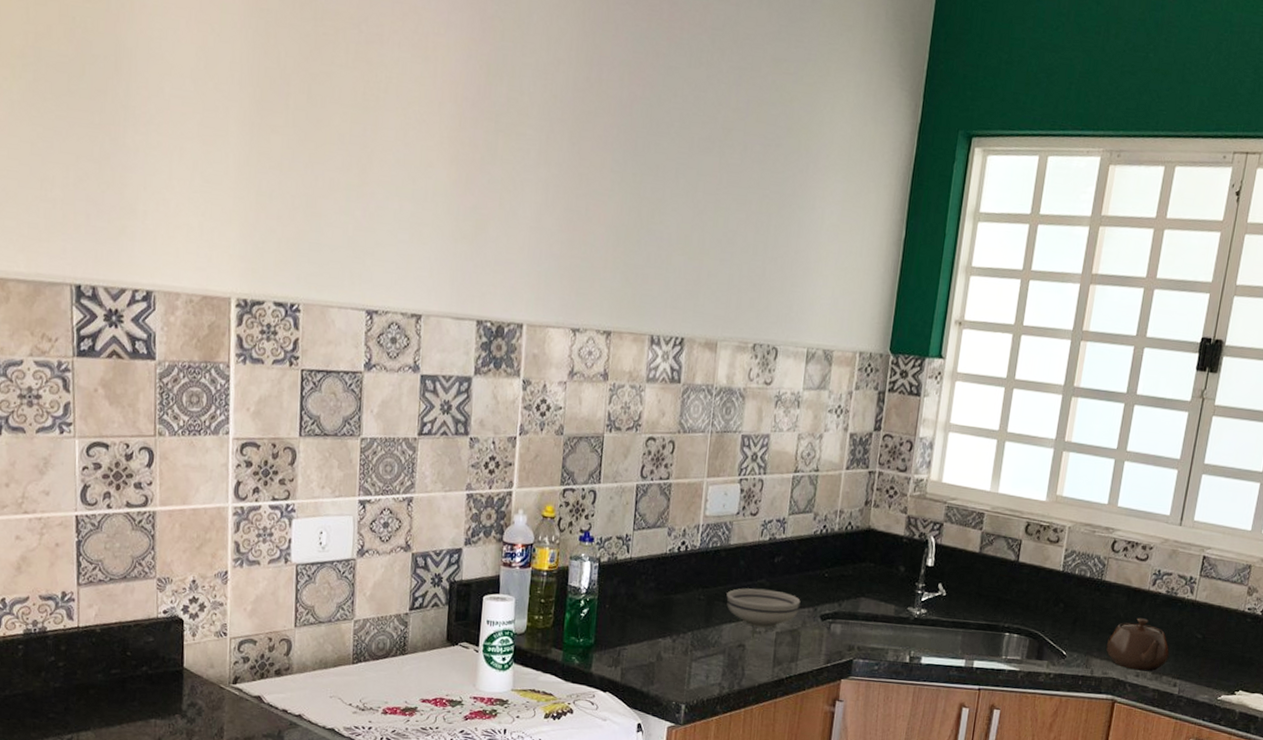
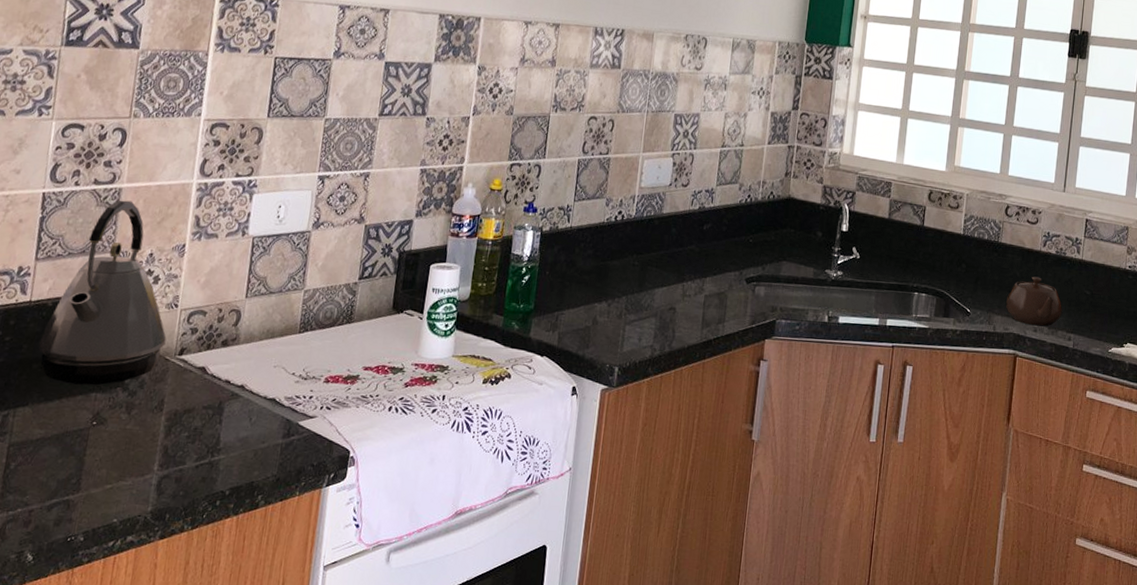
kettle: none [92,524,219,712] -> present [37,200,167,386]
bowl: present [726,588,801,628] -> none [658,254,728,291]

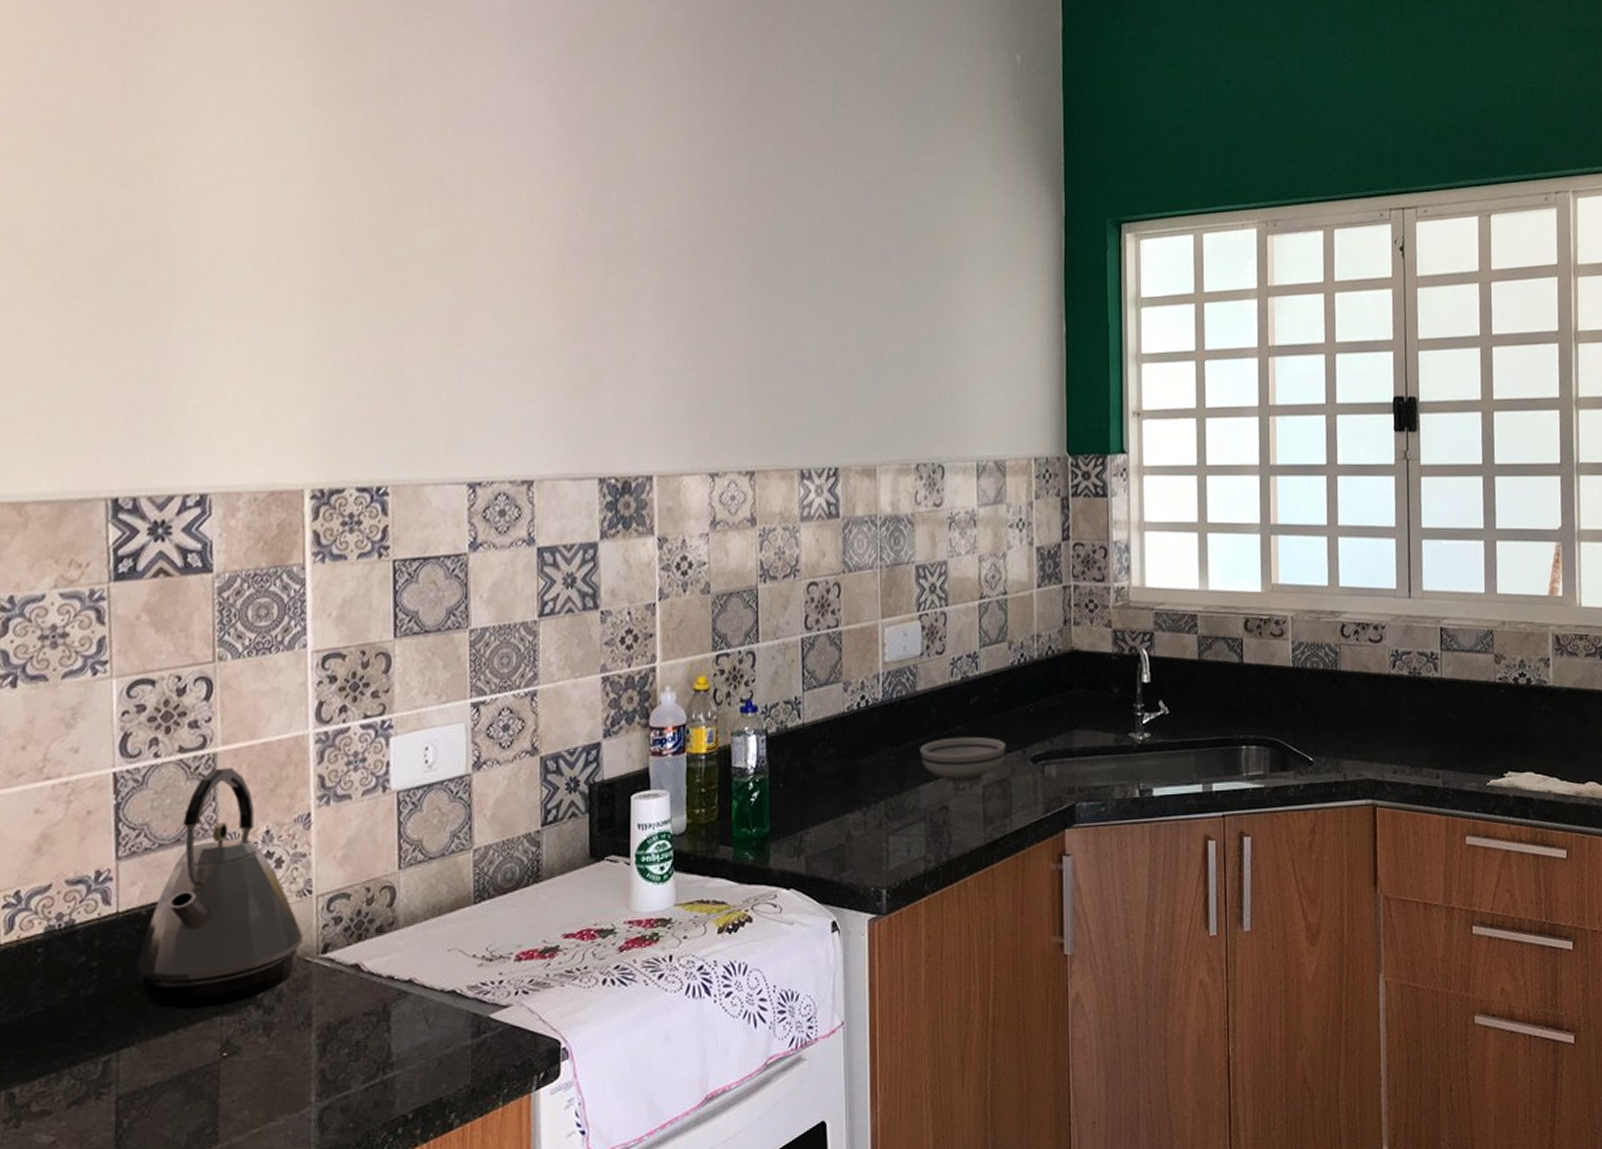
bowl: none [658,254,728,291] -> present [920,736,1006,783]
teapot: present [1005,276,1063,327] -> none [1354,706,1426,767]

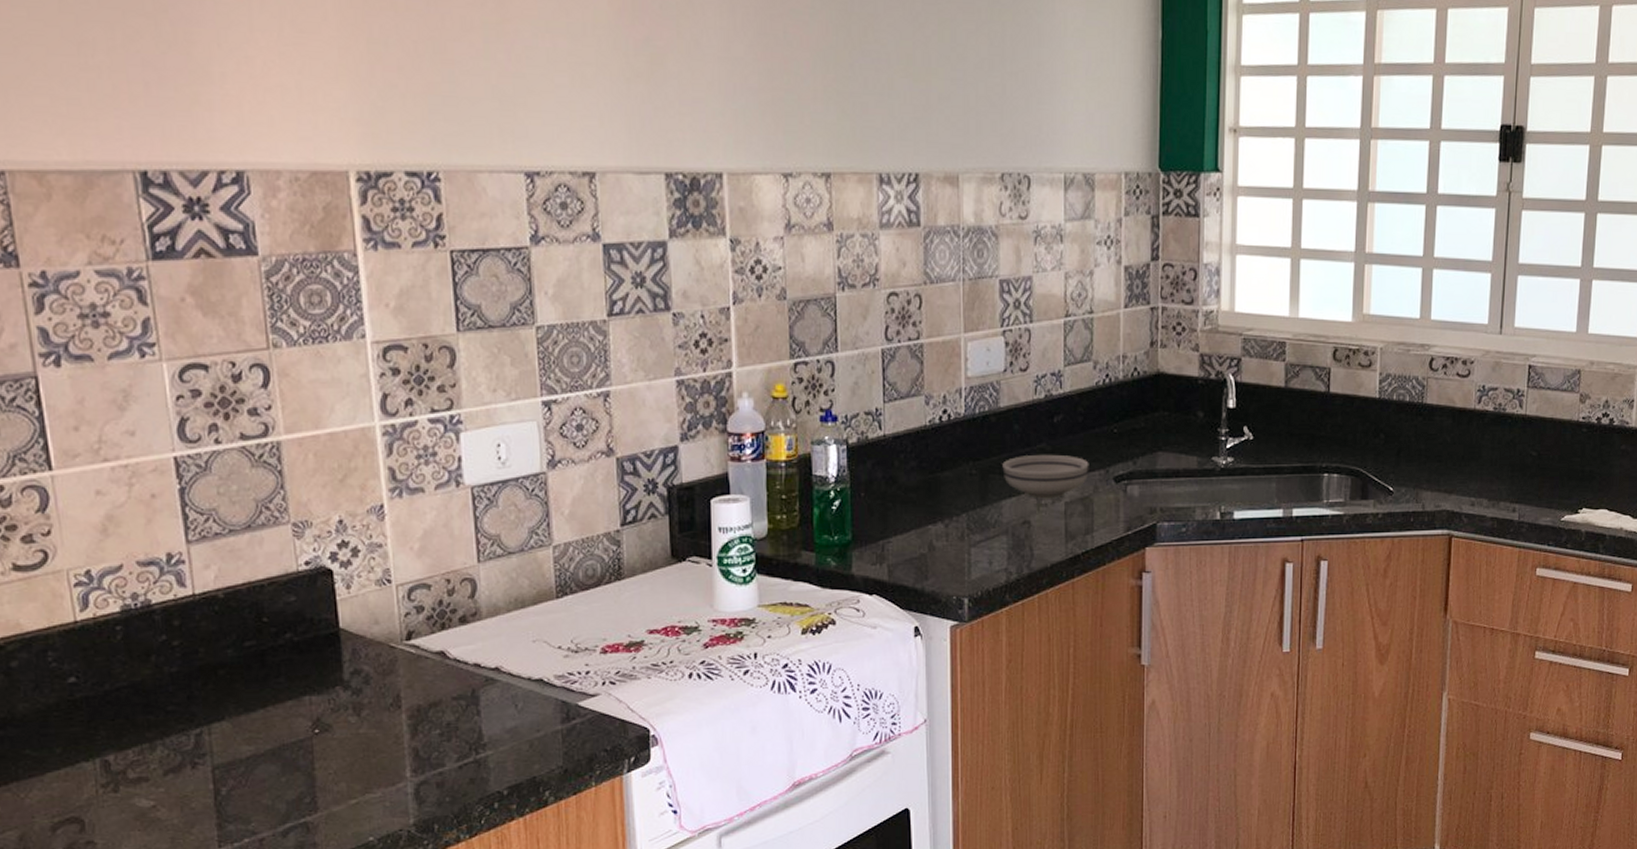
kettle: present [136,767,303,1010] -> none [218,456,386,689]

